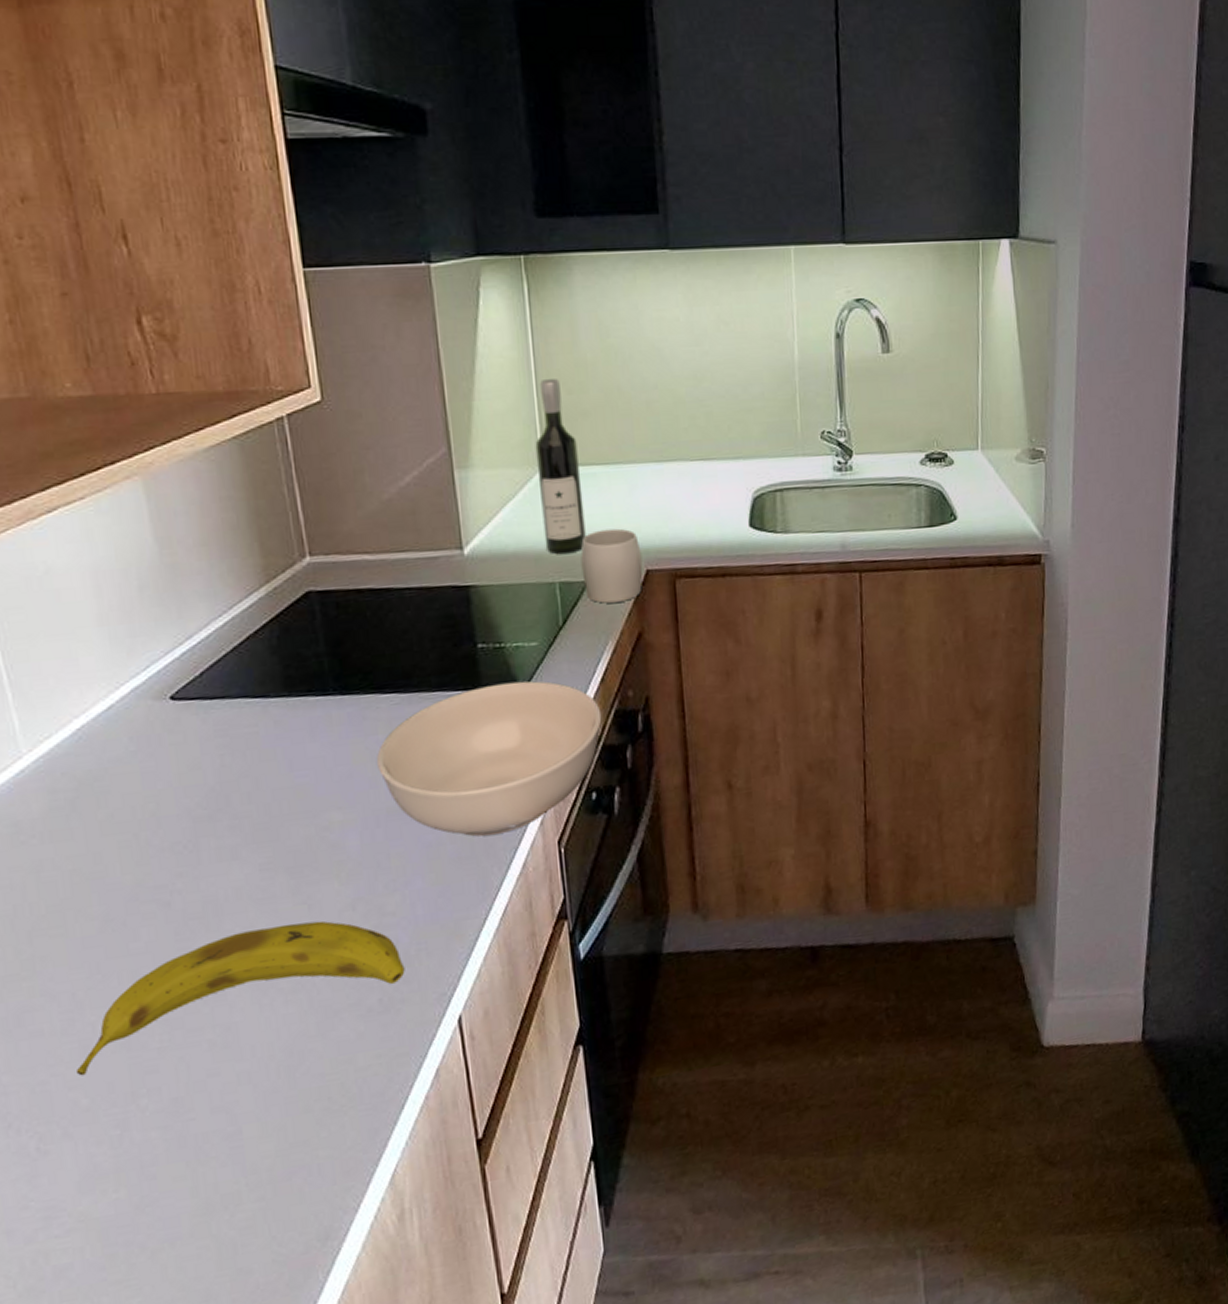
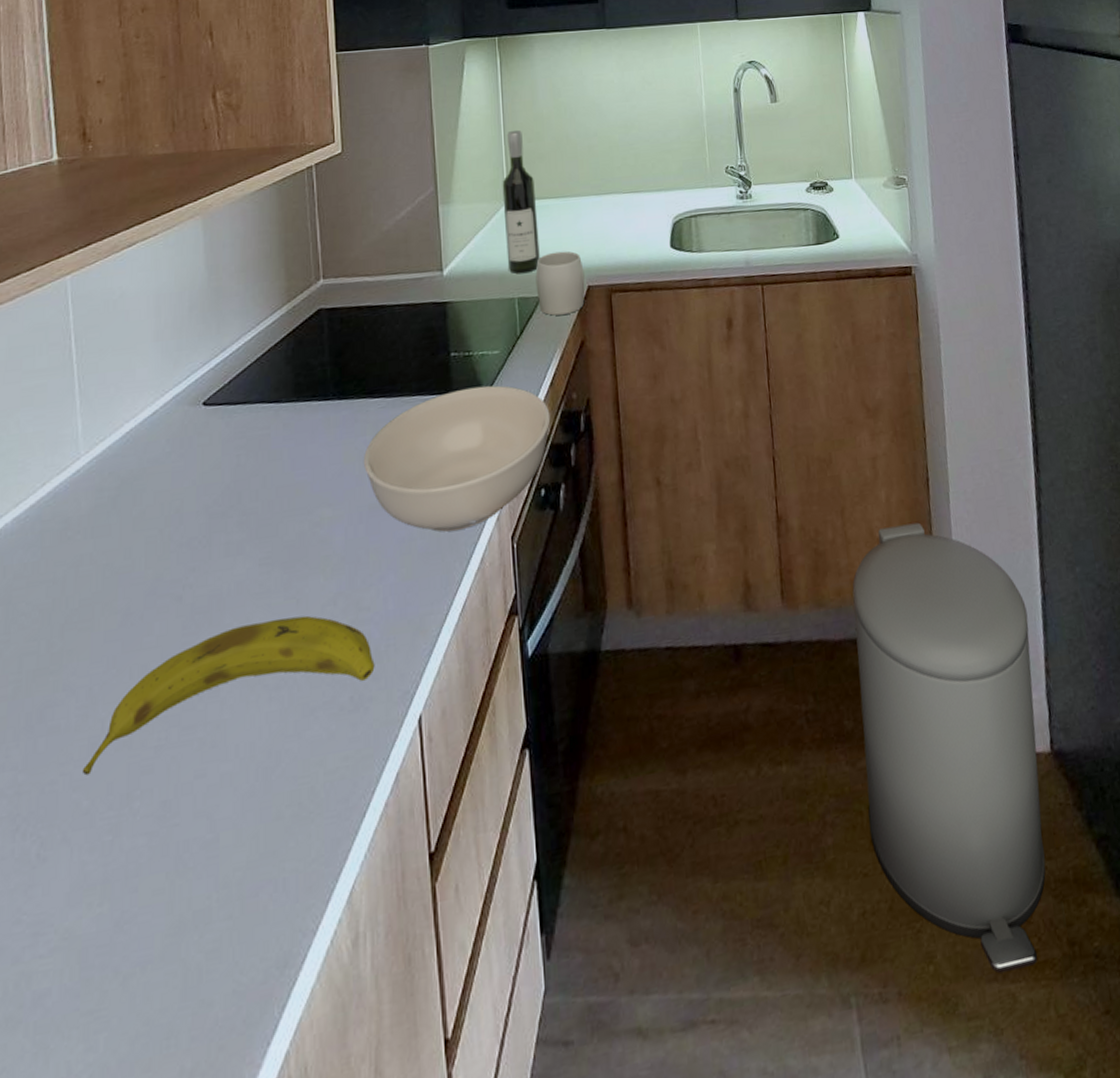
pedal bin: none [945,827,1133,1228] -> present [852,522,1046,974]

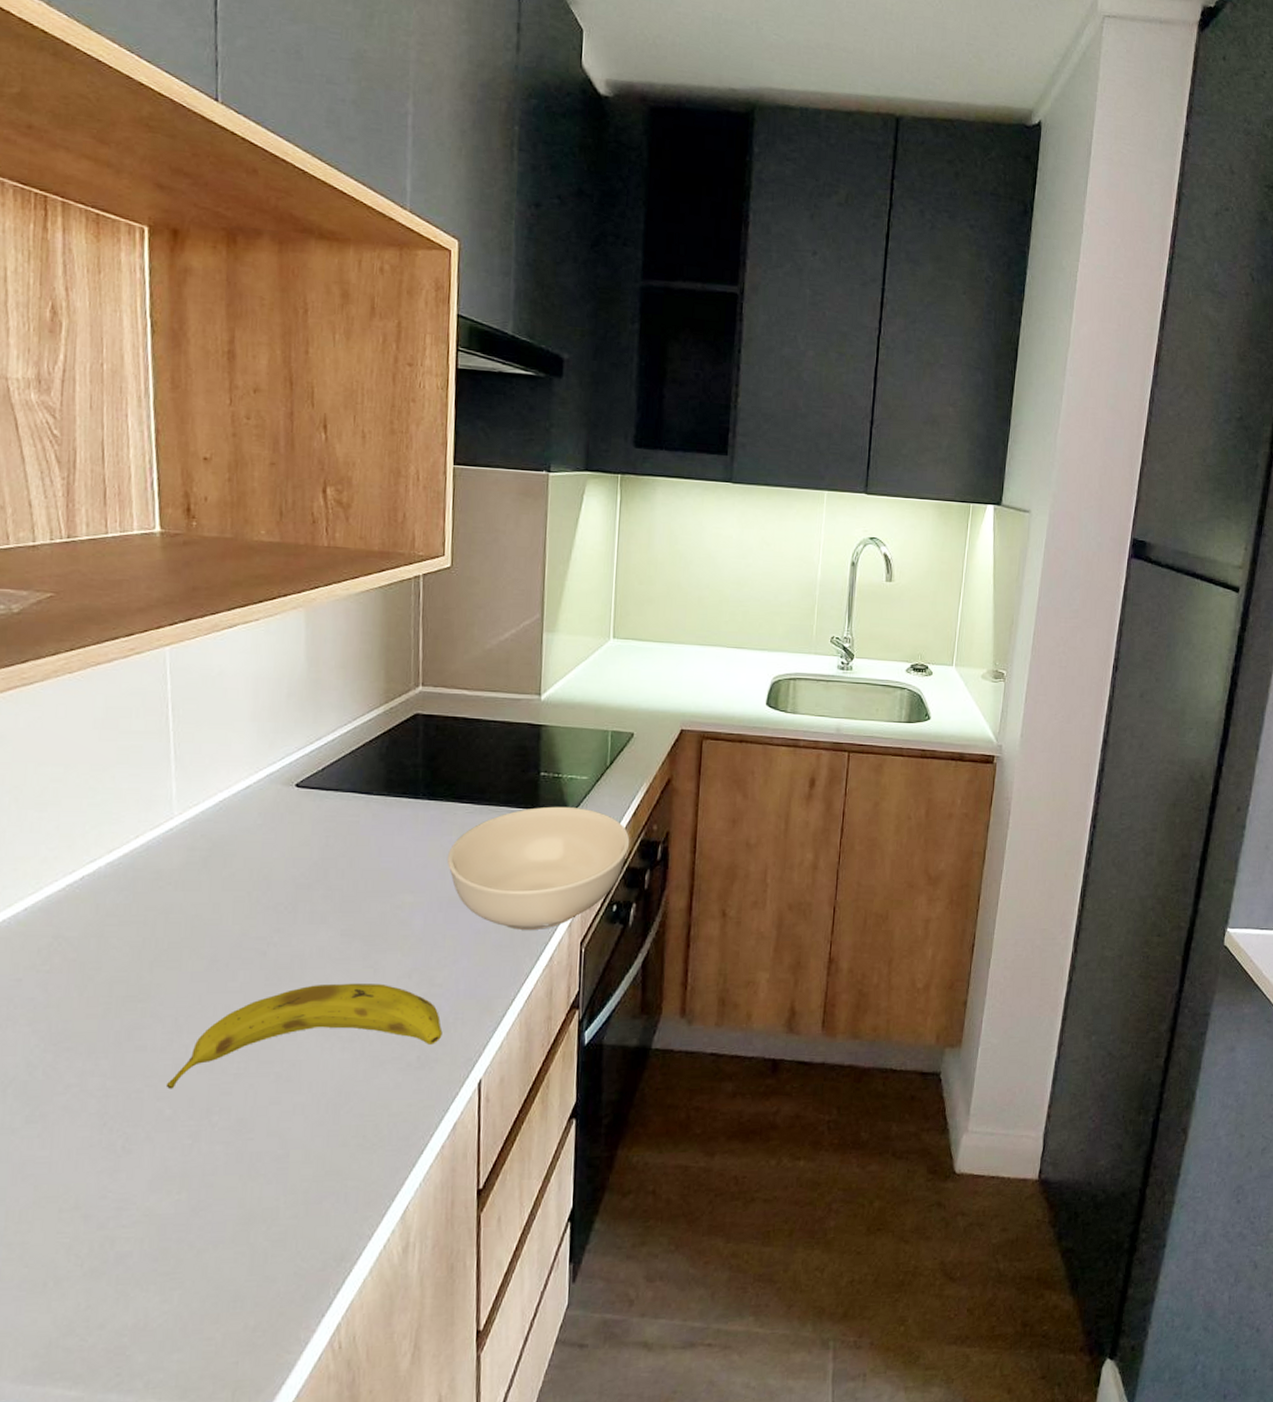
bottle: present [502,130,540,274] -> none [605,571,641,708]
mug: present [535,251,585,316] -> none [630,693,679,753]
pedal bin: present [852,522,1046,974] -> none [868,980,1041,1339]

